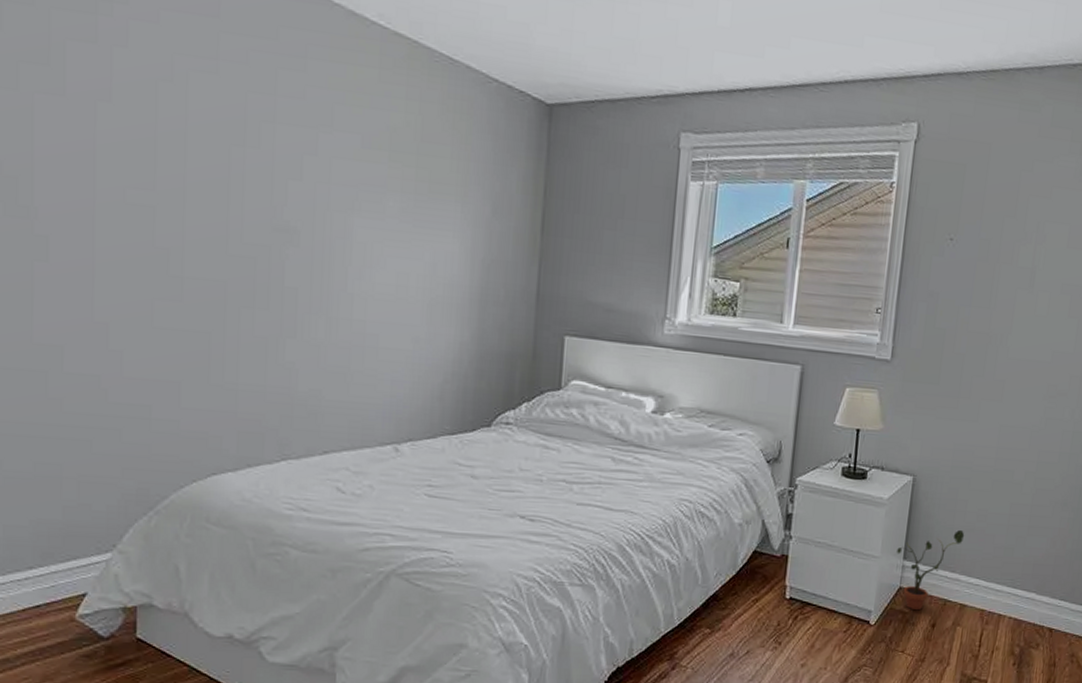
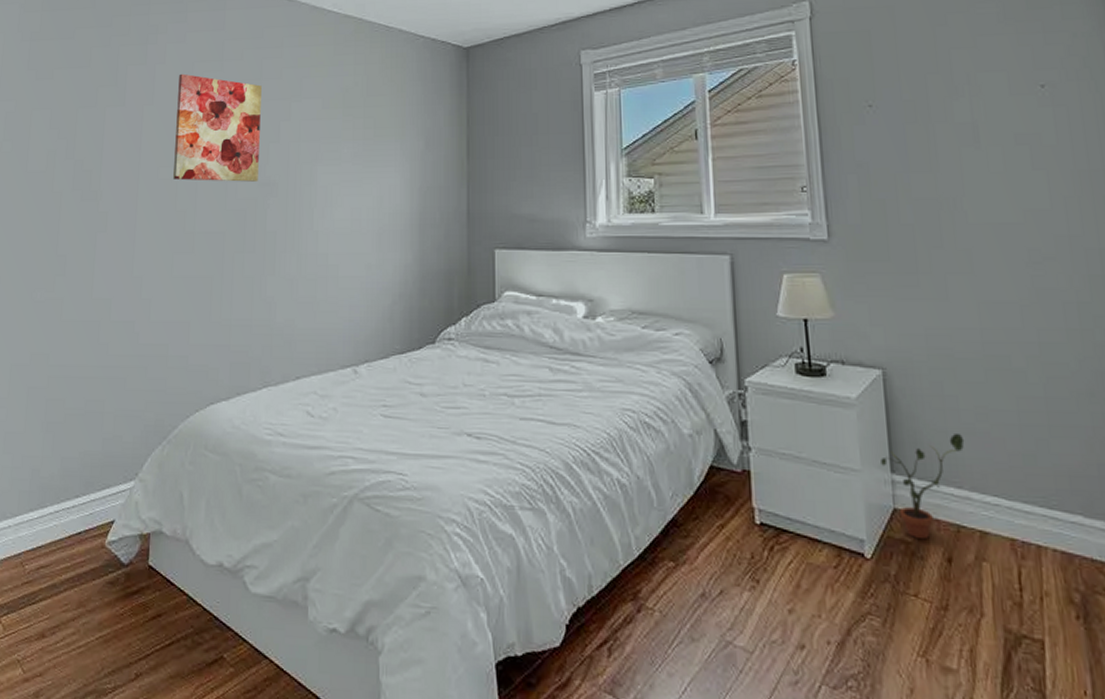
wall art: none [148,66,277,225] -> present [173,73,262,182]

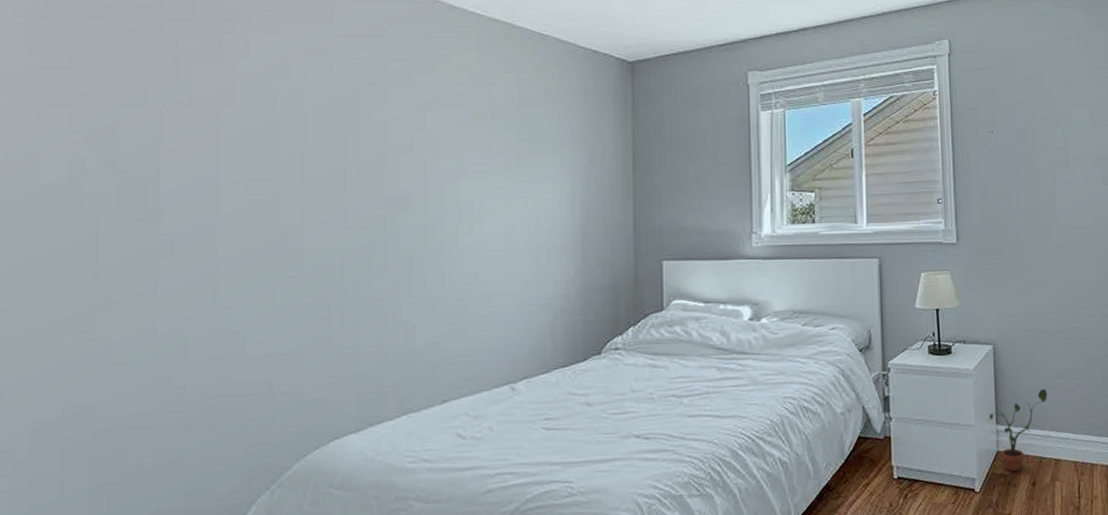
wall art: present [173,73,262,182] -> none [269,72,387,197]

